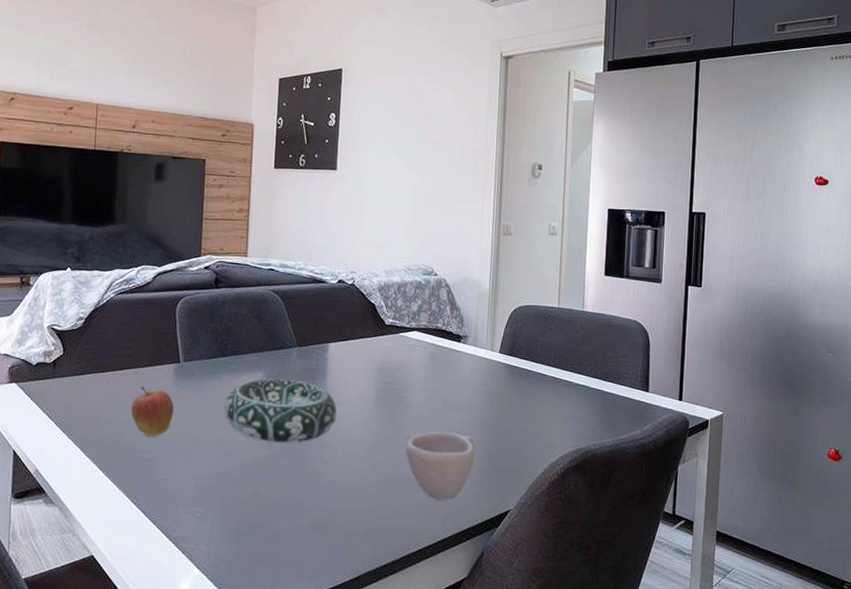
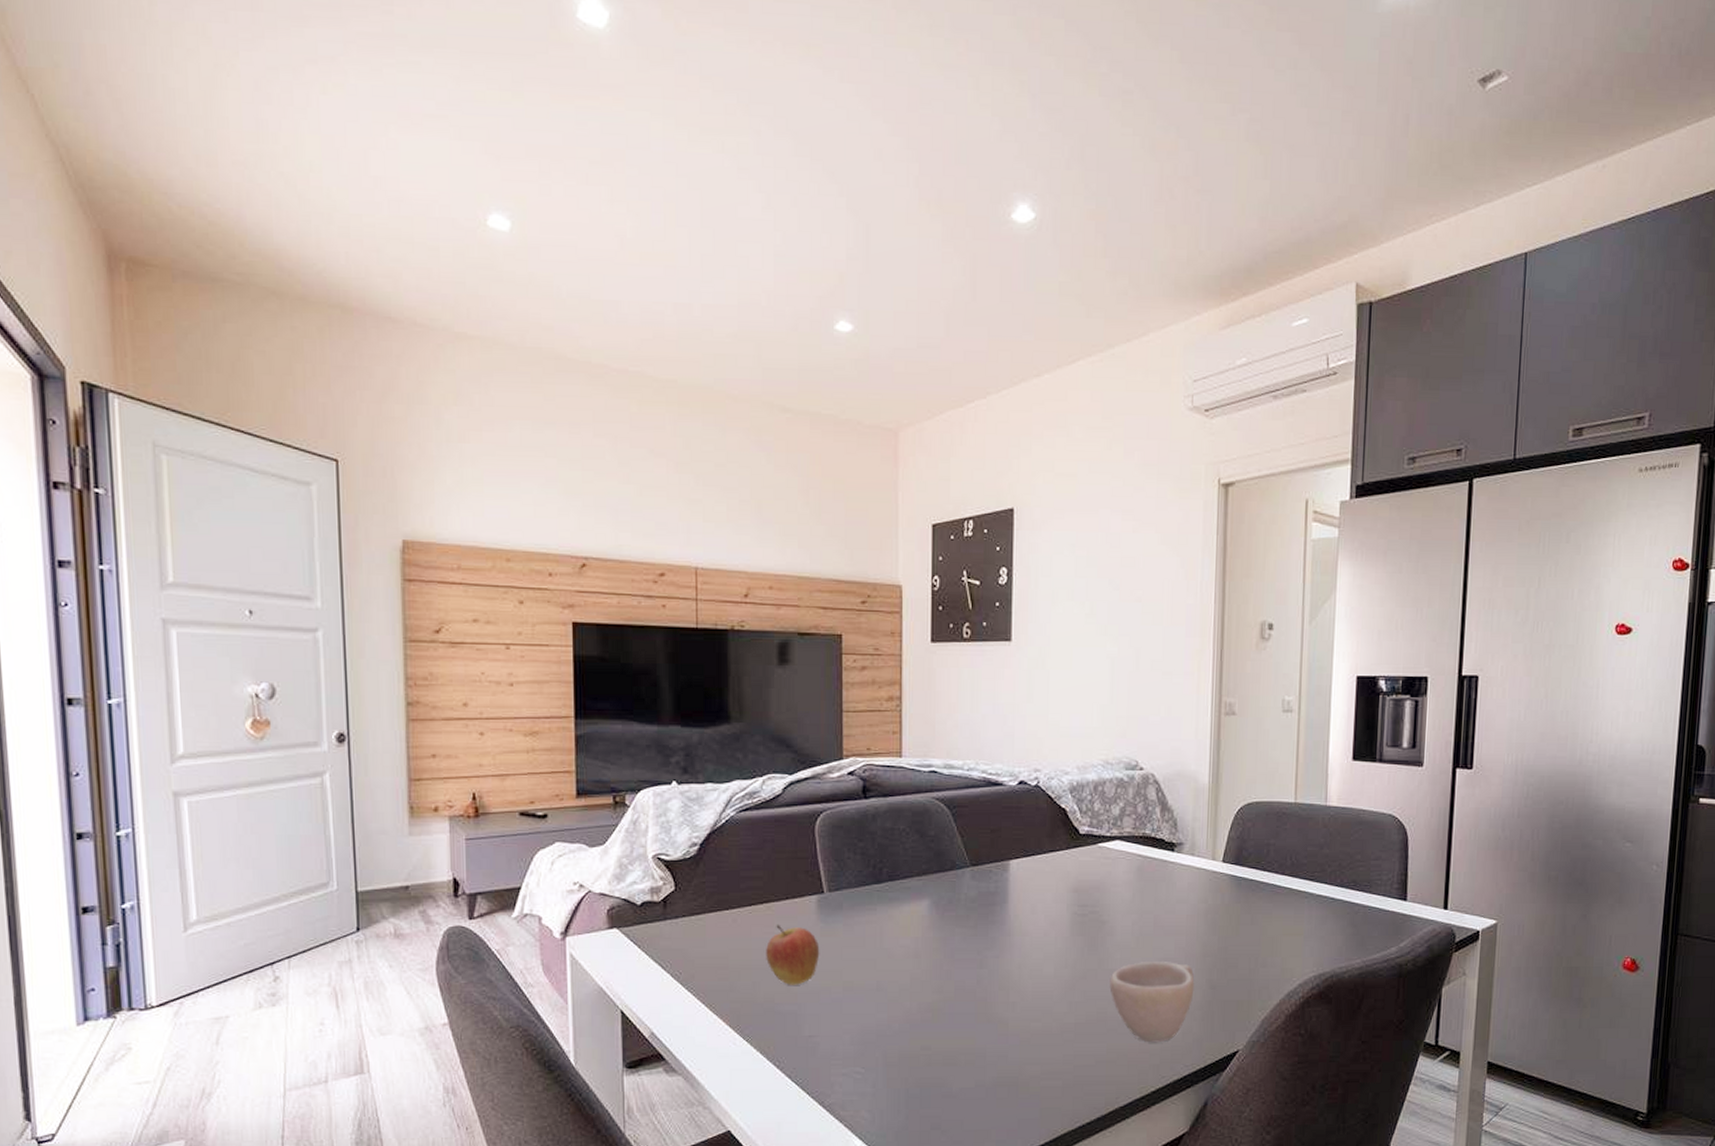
decorative bowl: present [224,378,337,443] -> none [882,907,1023,984]

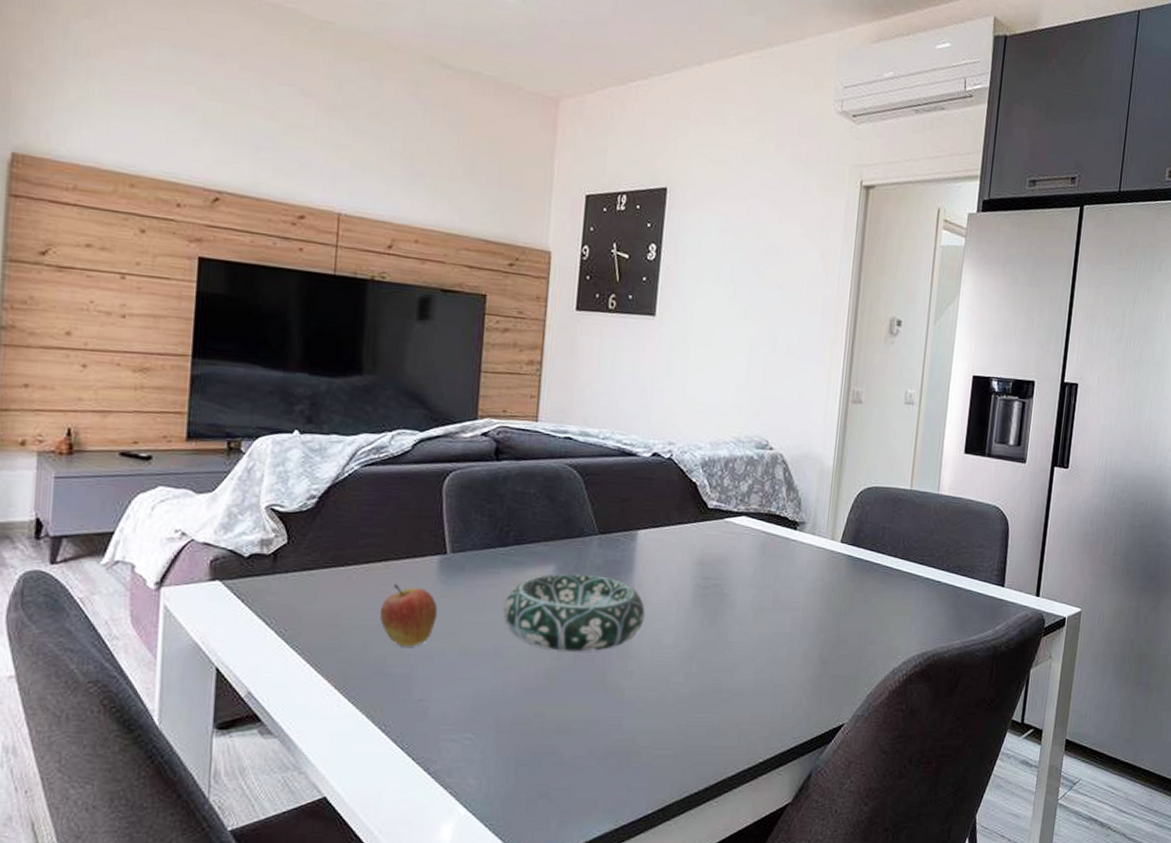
decorative bowl: none [882,907,1023,984] -> present [503,573,645,652]
cup: present [1109,962,1195,1043] -> none [726,635,807,715]

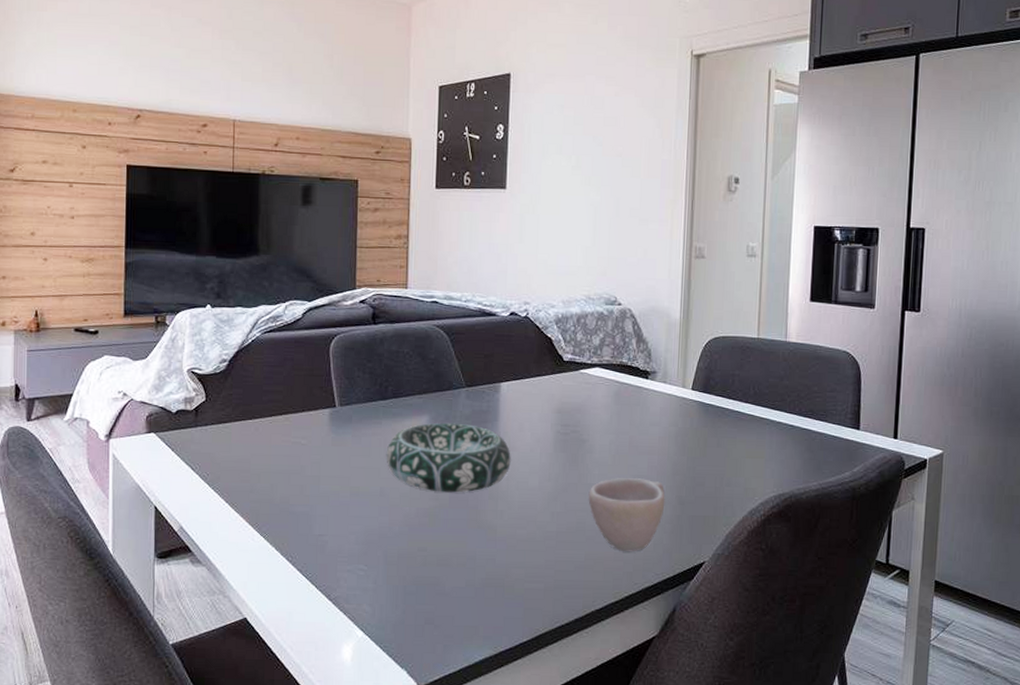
fruit: present [380,583,438,647] -> none [283,433,331,489]
cup: none [726,635,807,715] -> present [588,478,665,552]

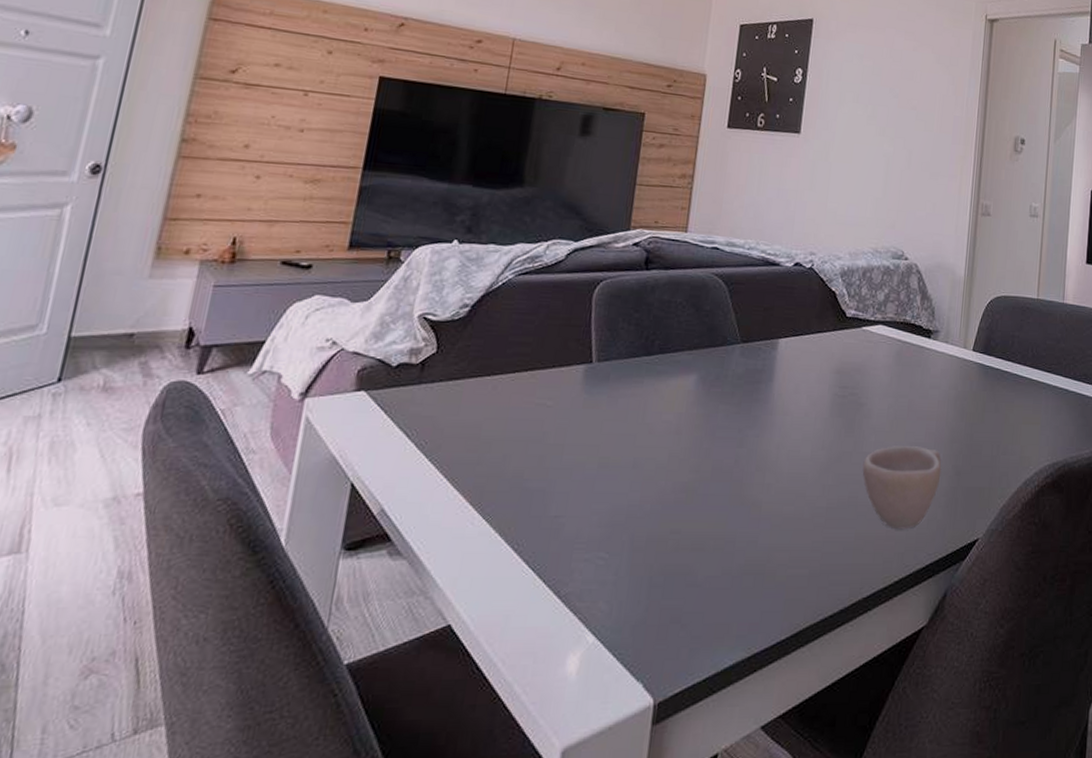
decorative bowl: present [386,422,511,493] -> none [644,382,784,464]

